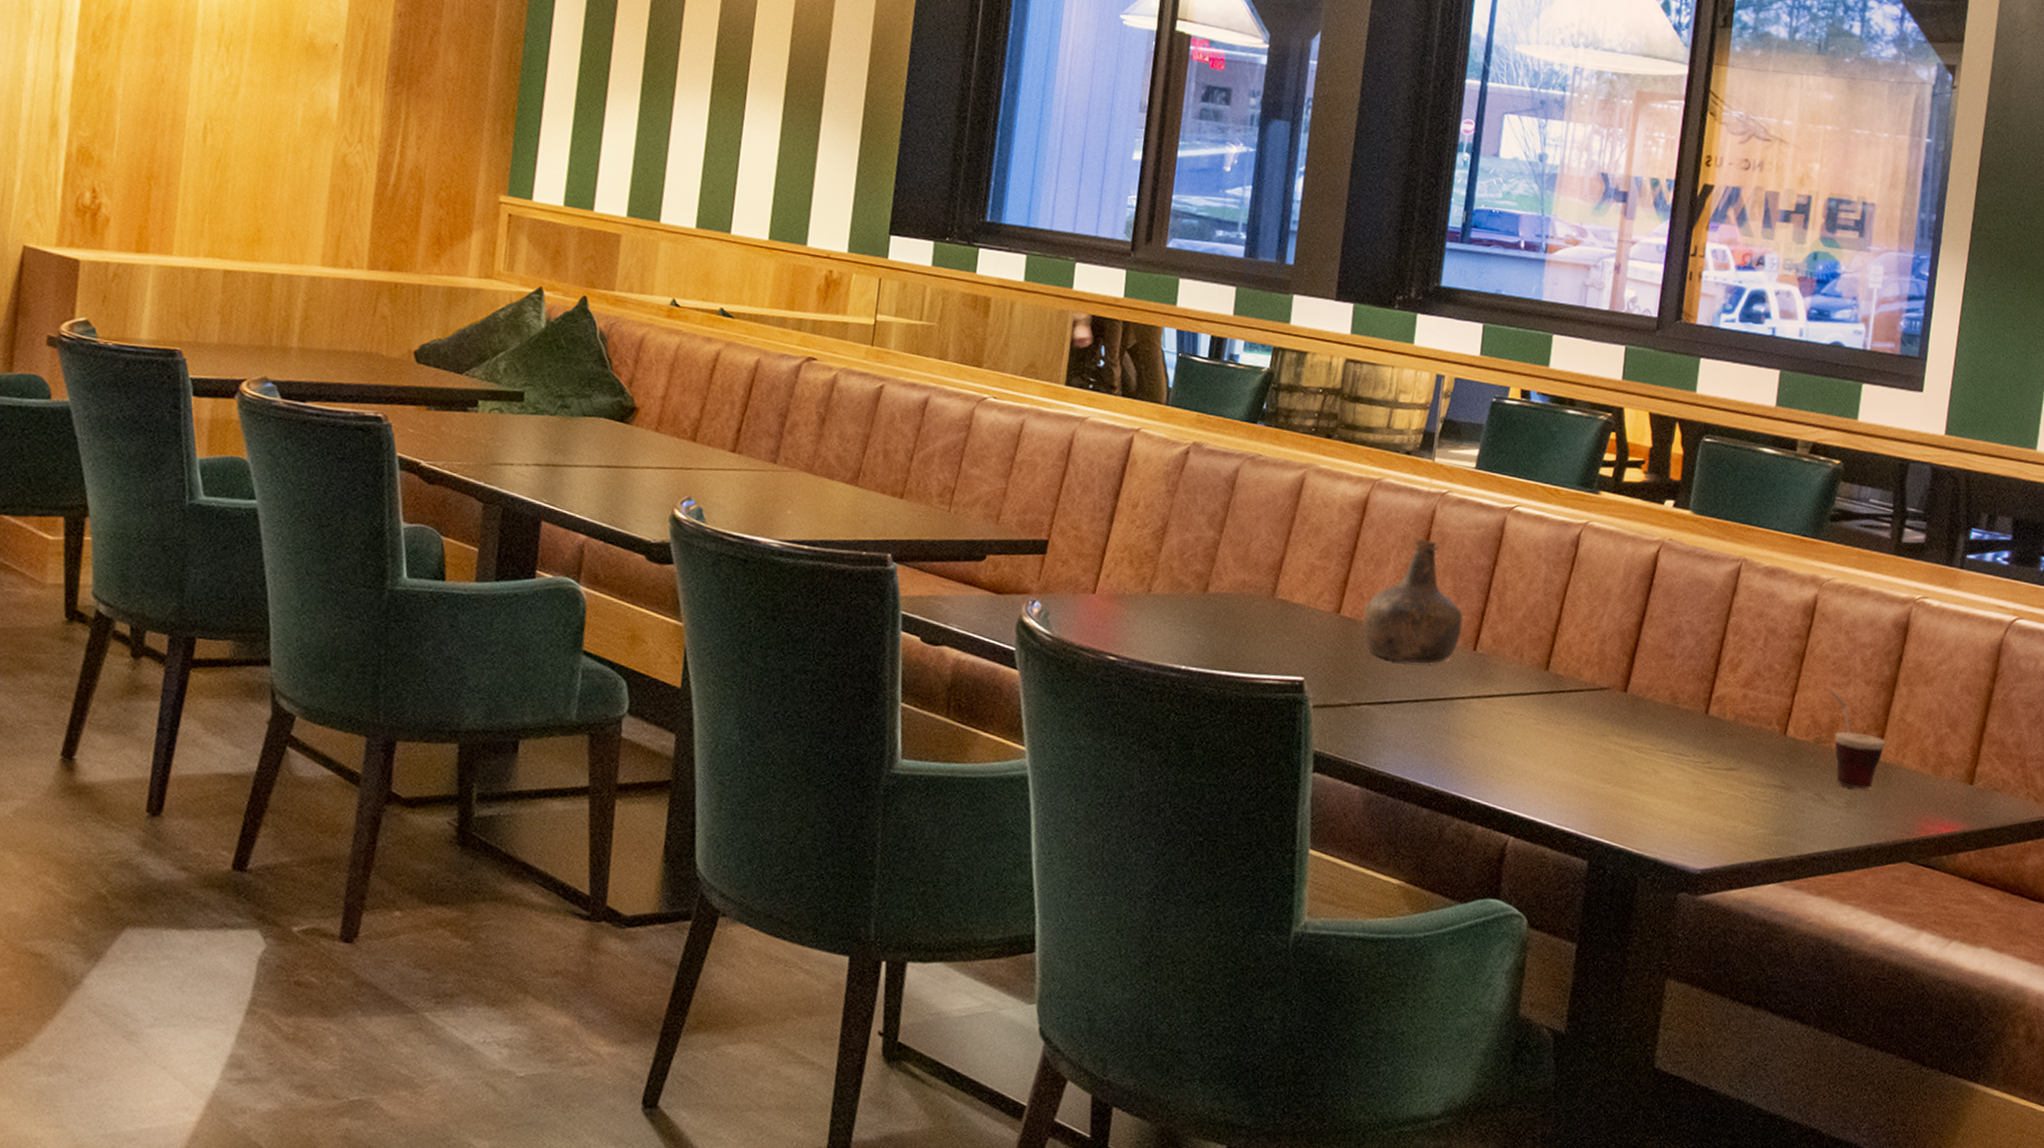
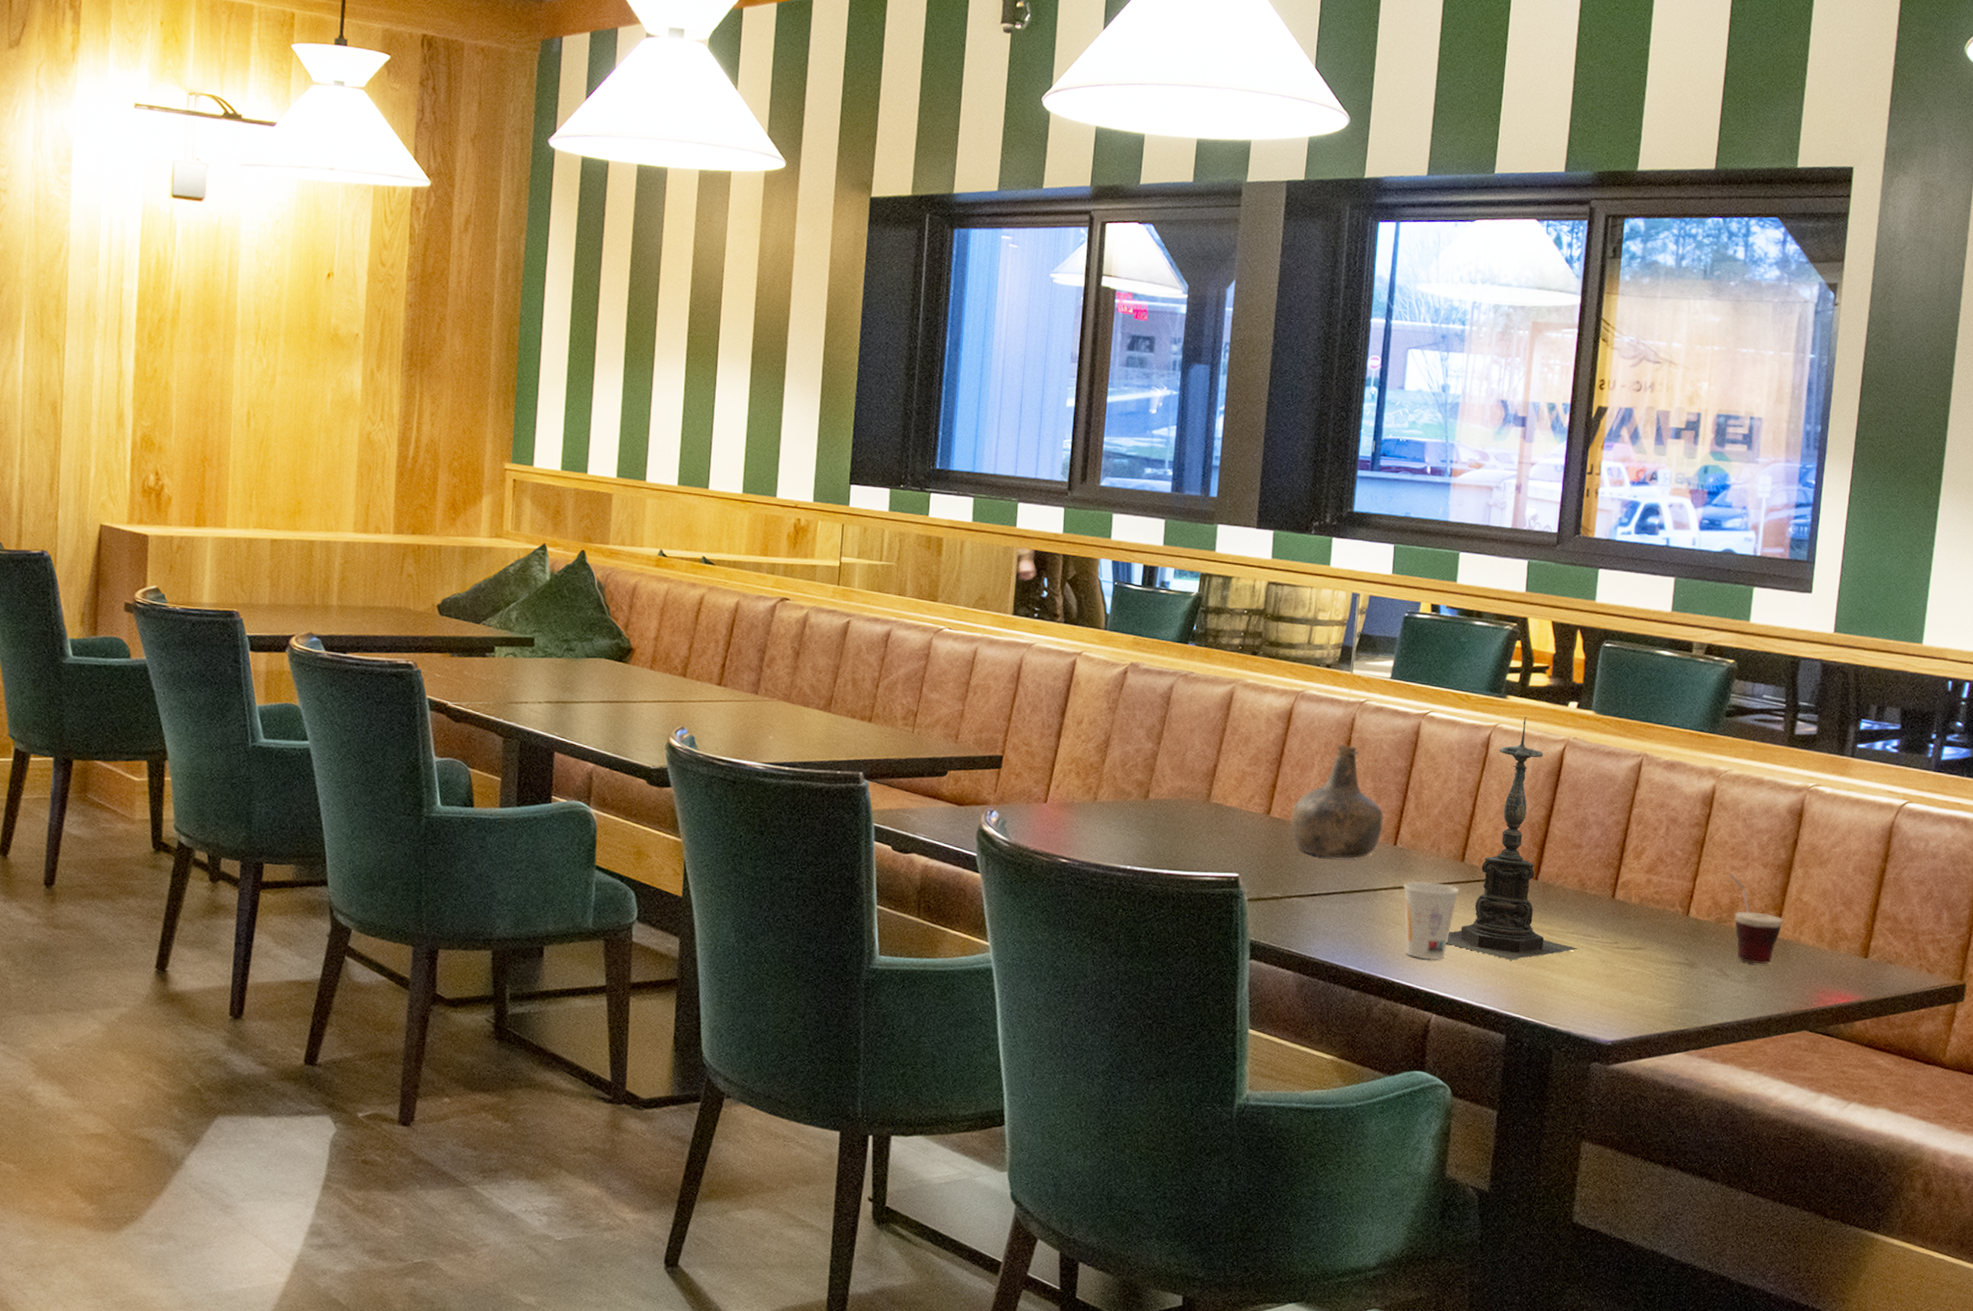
cup: none [1482,690,1542,777] -> present [1403,881,1459,959]
candle holder: none [1527,515,1669,779] -> present [1446,717,1579,960]

